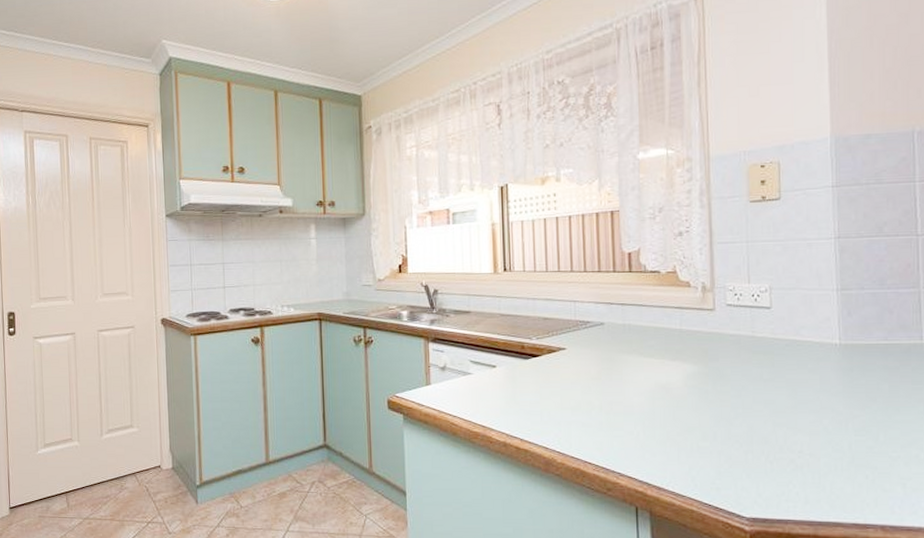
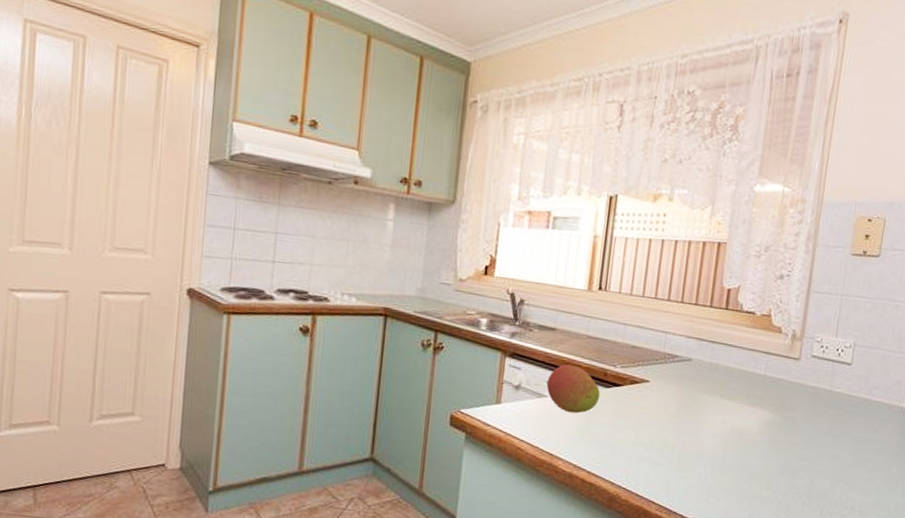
fruit: none [469,342,521,386] -> present [546,364,601,414]

